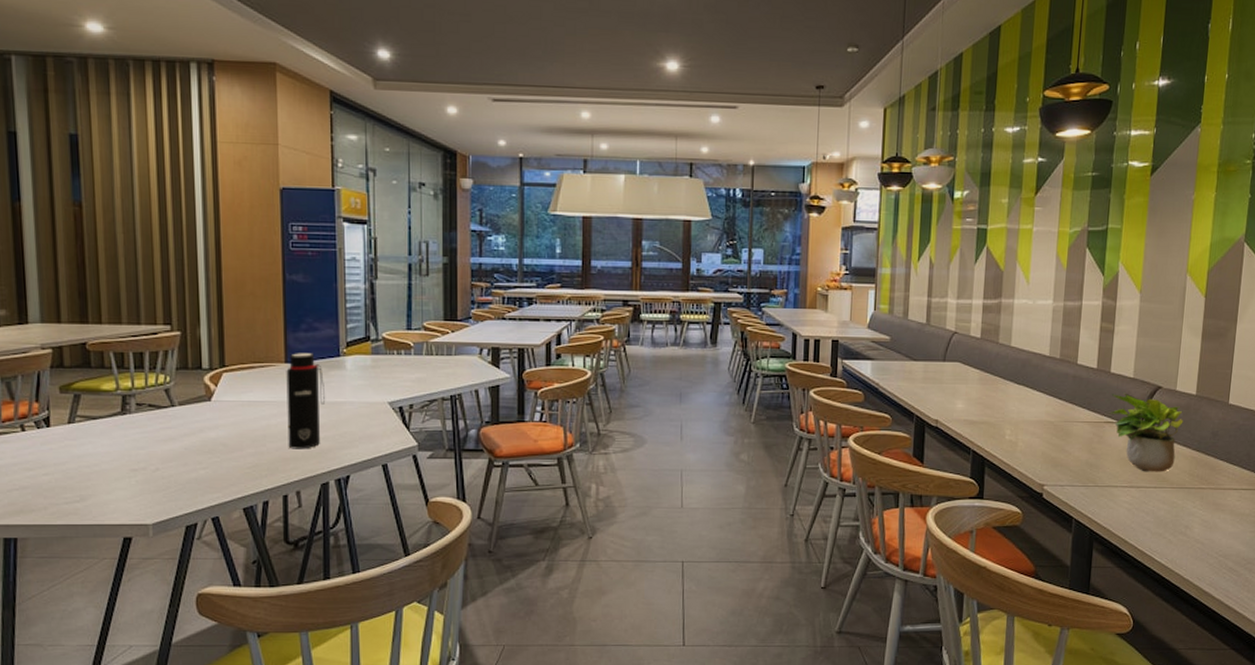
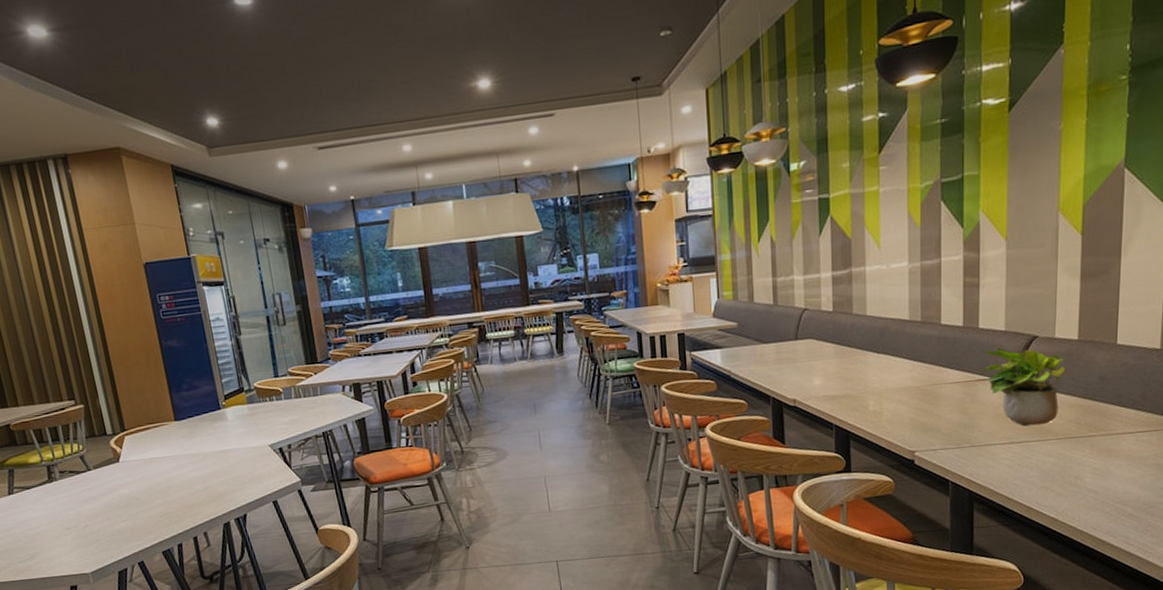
water bottle: present [286,353,325,449] -> none [177,409,216,496]

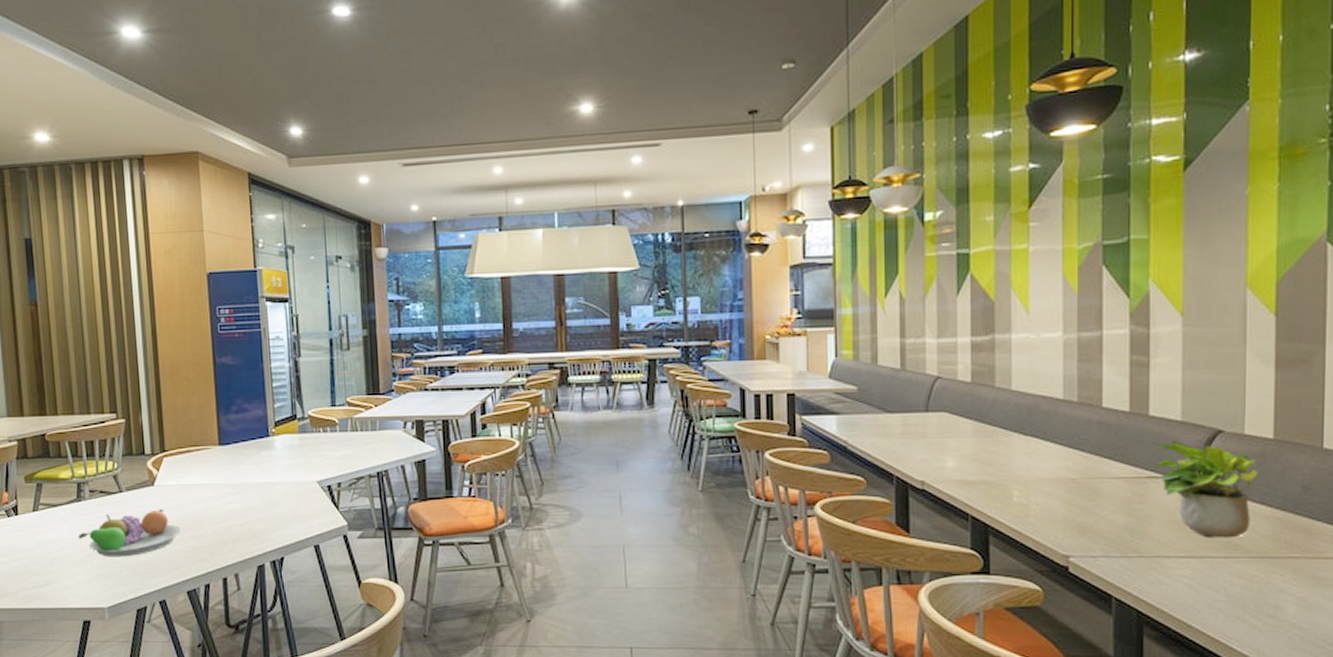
fruit bowl: none [54,482,150,529] -> present [78,509,182,557]

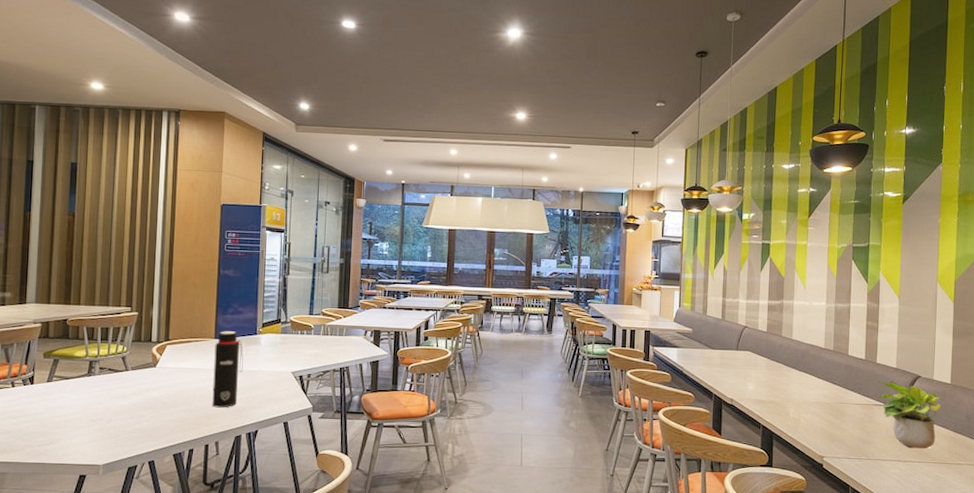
fruit bowl: present [78,509,182,557] -> none [84,386,175,424]
water bottle: none [220,434,257,532] -> present [212,331,243,408]

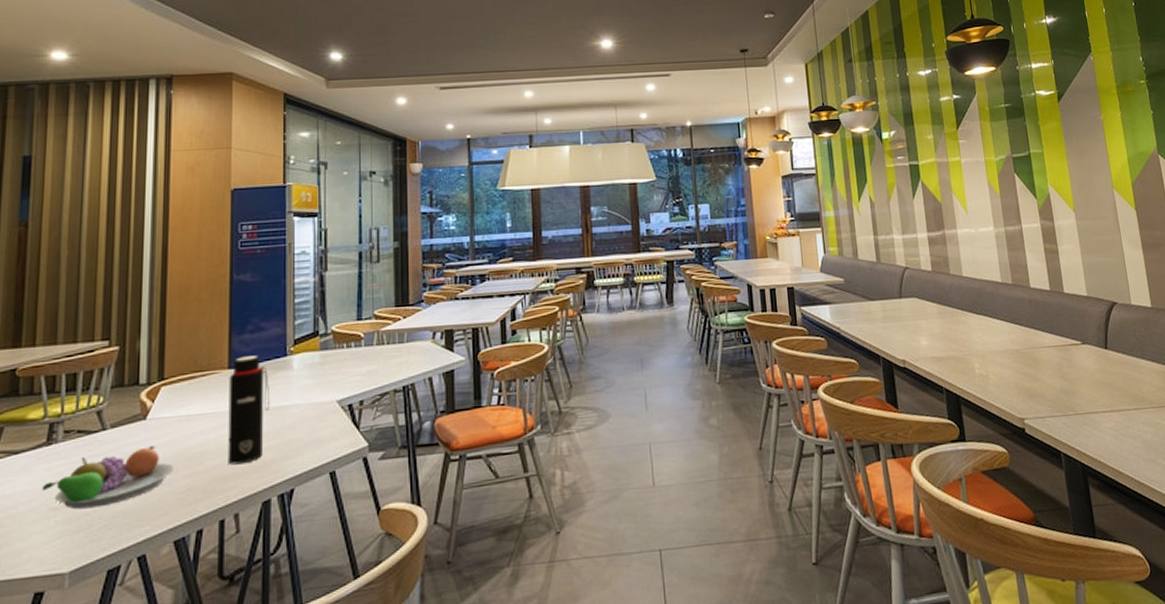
fruit bowl: none [84,386,175,424] -> present [41,446,175,510]
potted plant: present [877,380,941,449] -> none [1070,312,1148,394]

